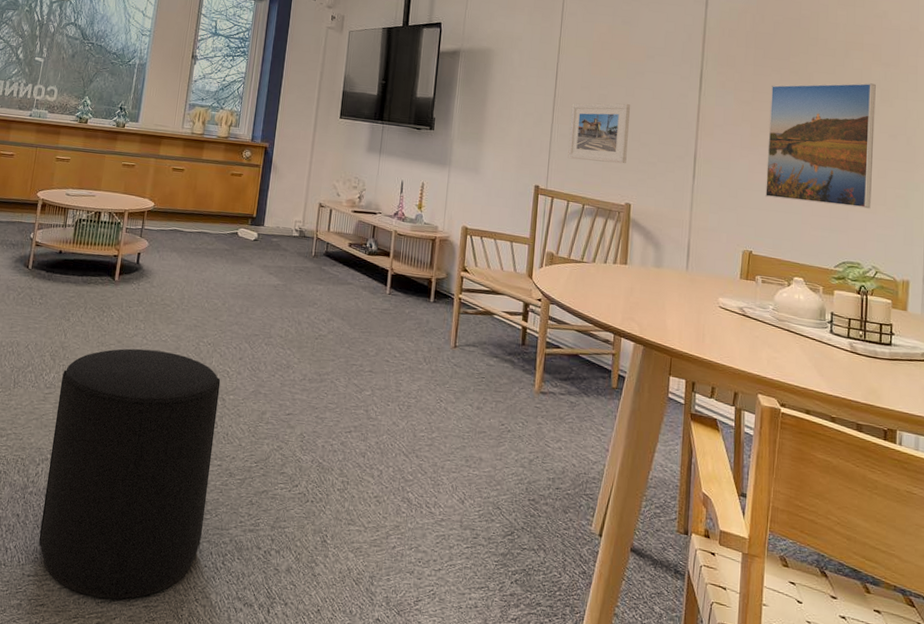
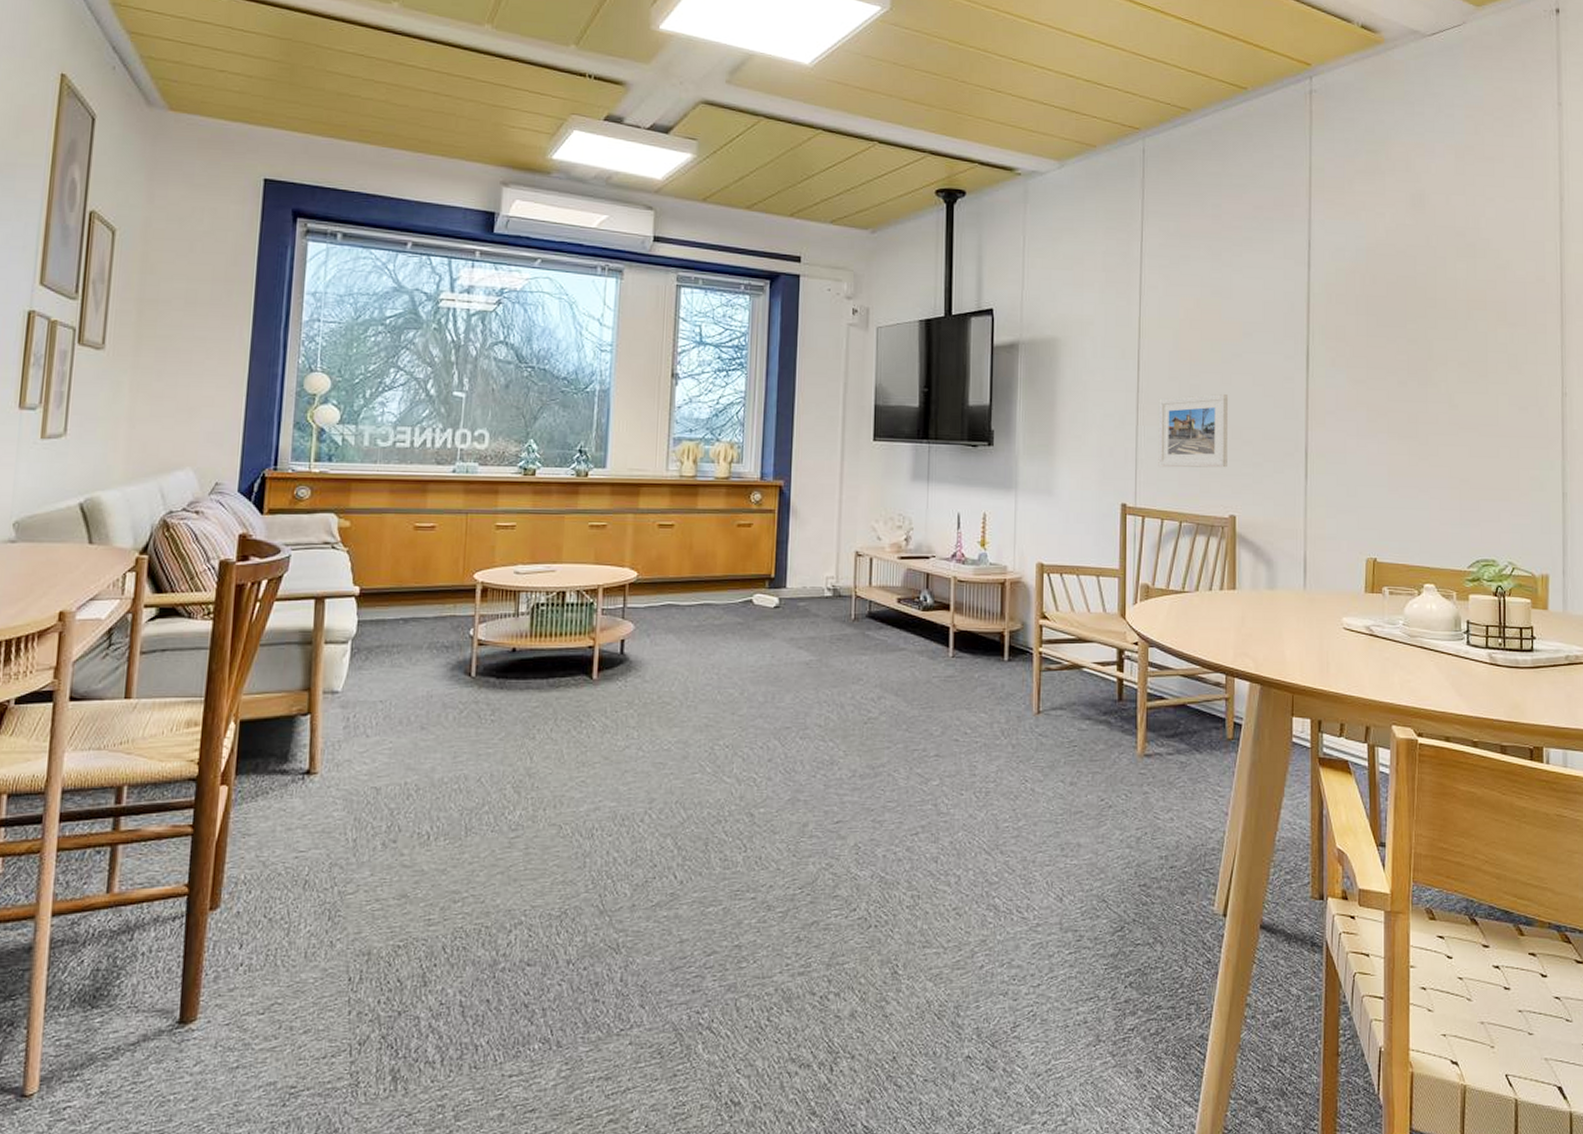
stool: present [38,348,221,599] -> none [519,764,746,1088]
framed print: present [764,83,876,209] -> none [1387,347,1504,496]

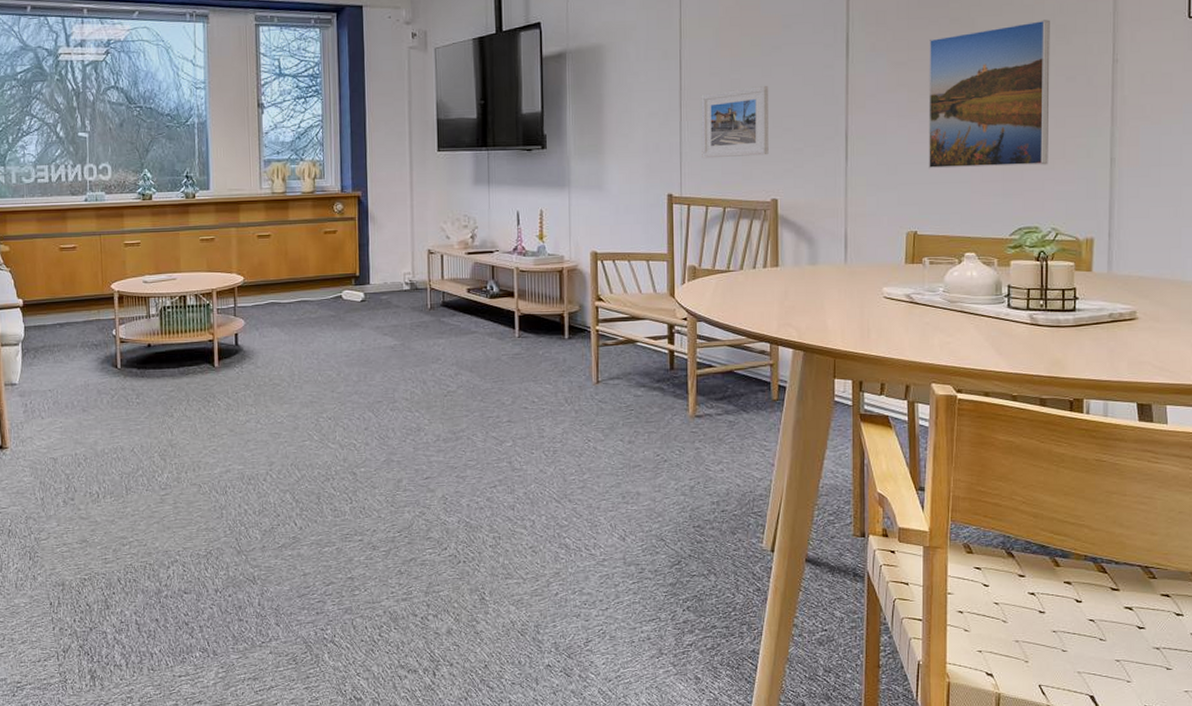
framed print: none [1387,347,1504,496] -> present [927,19,1050,169]

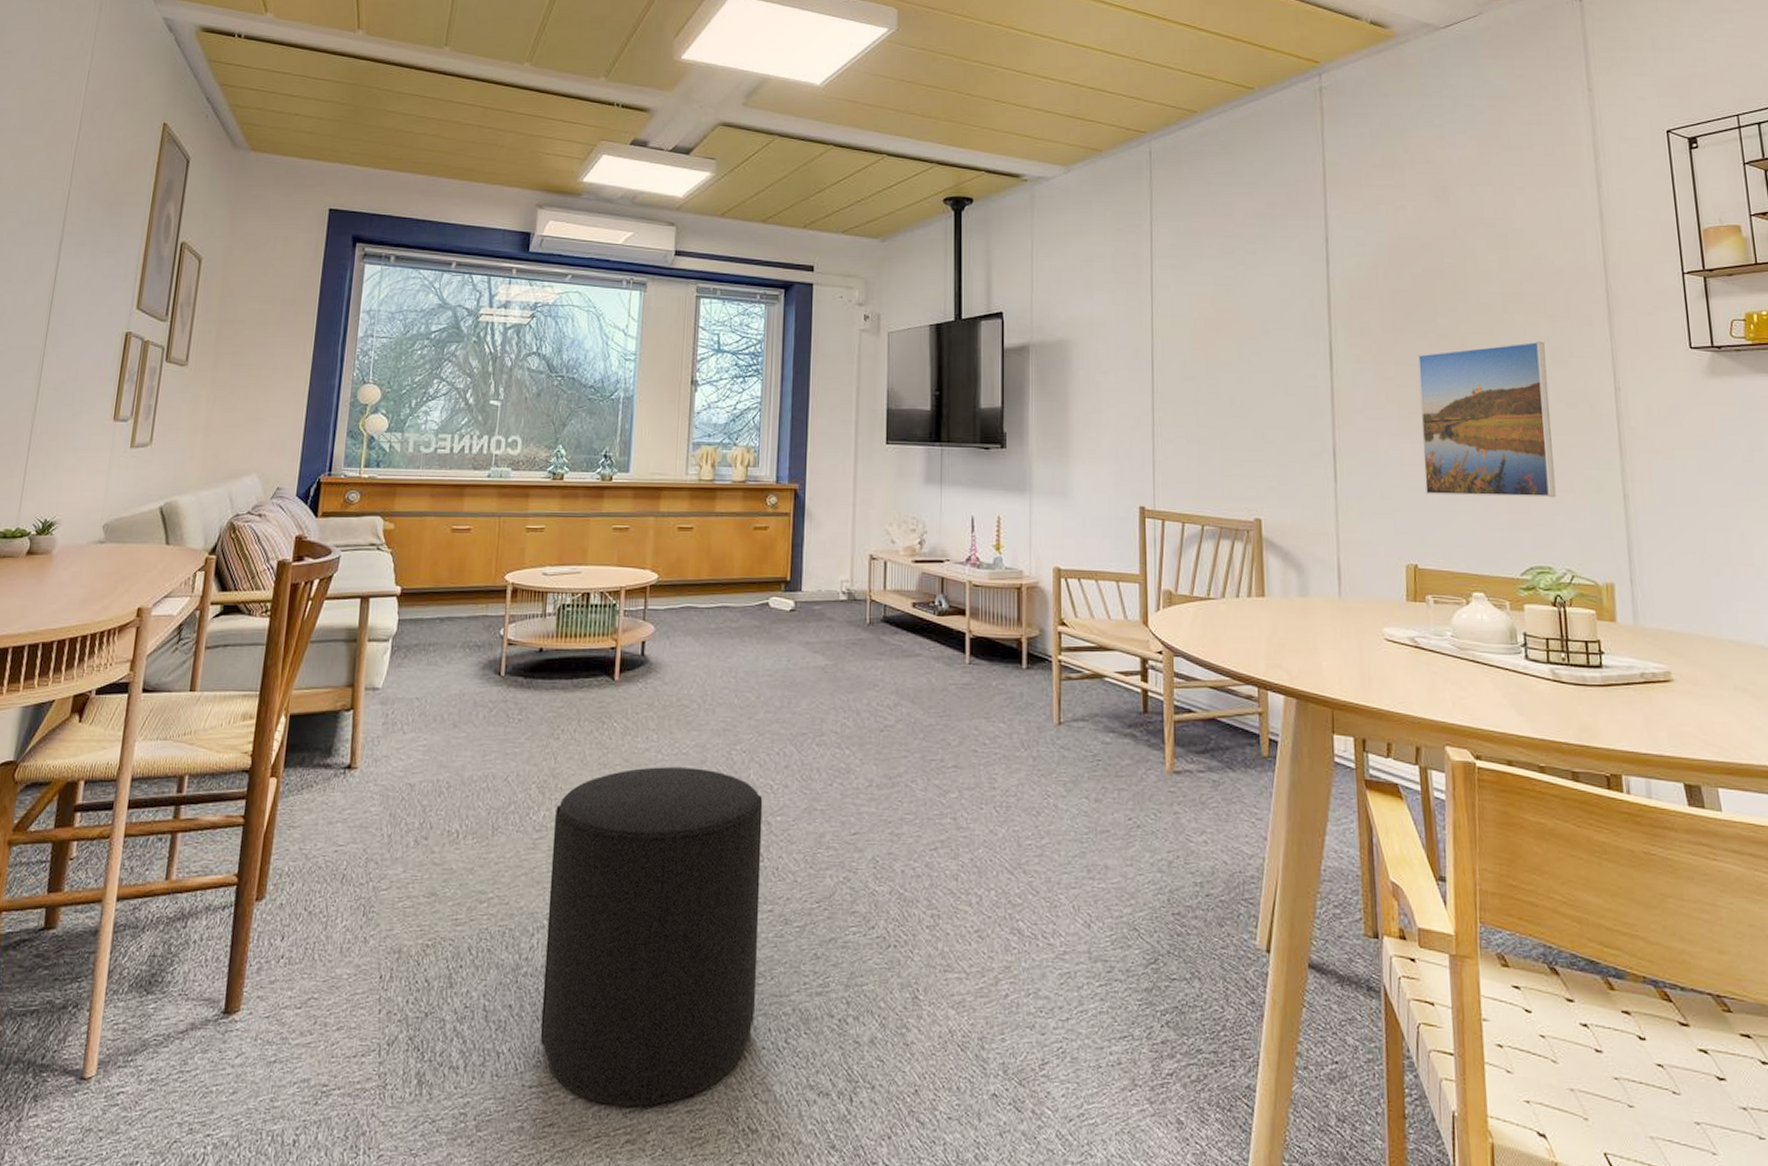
stool: none [176,433,353,686] -> present [540,767,763,1106]
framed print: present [701,85,769,159] -> none [1175,392,1250,470]

